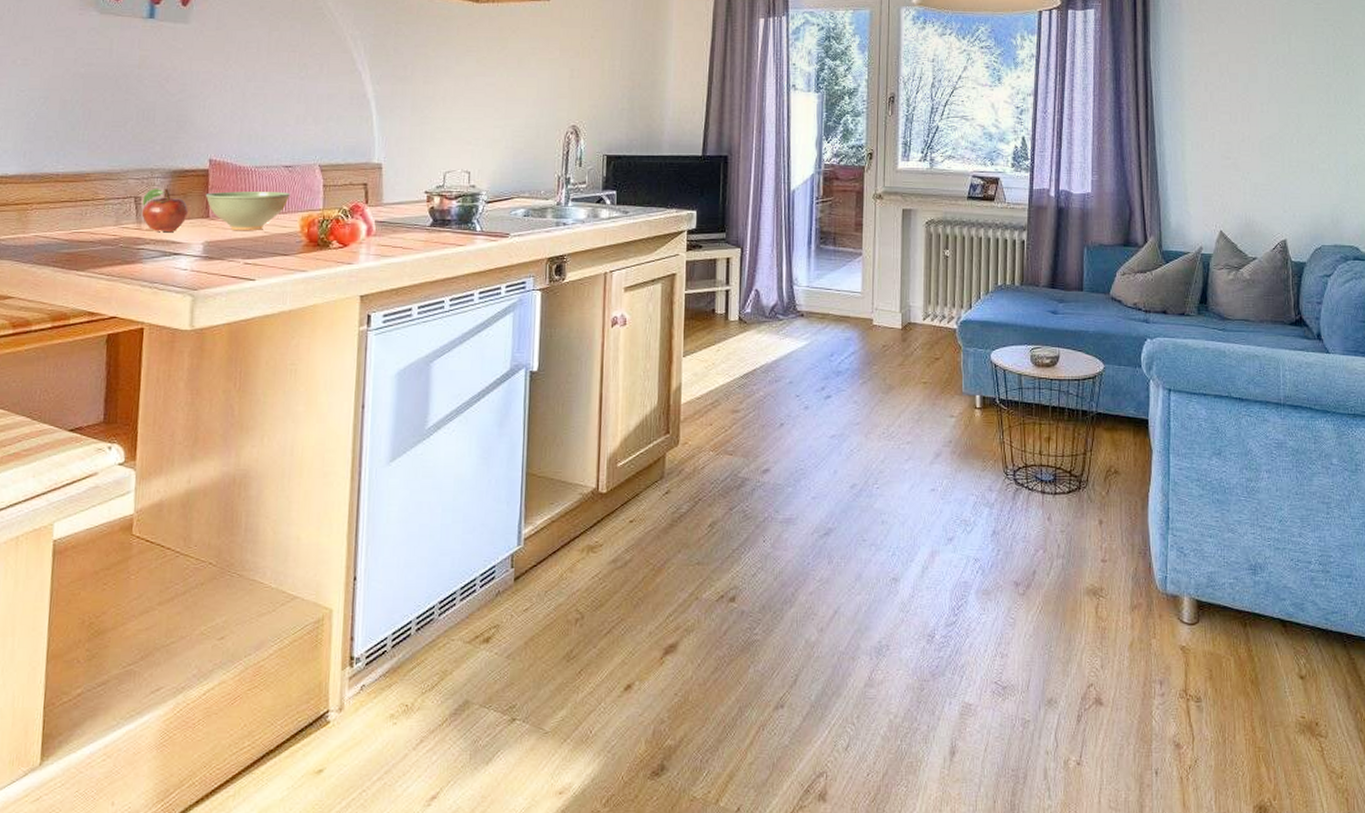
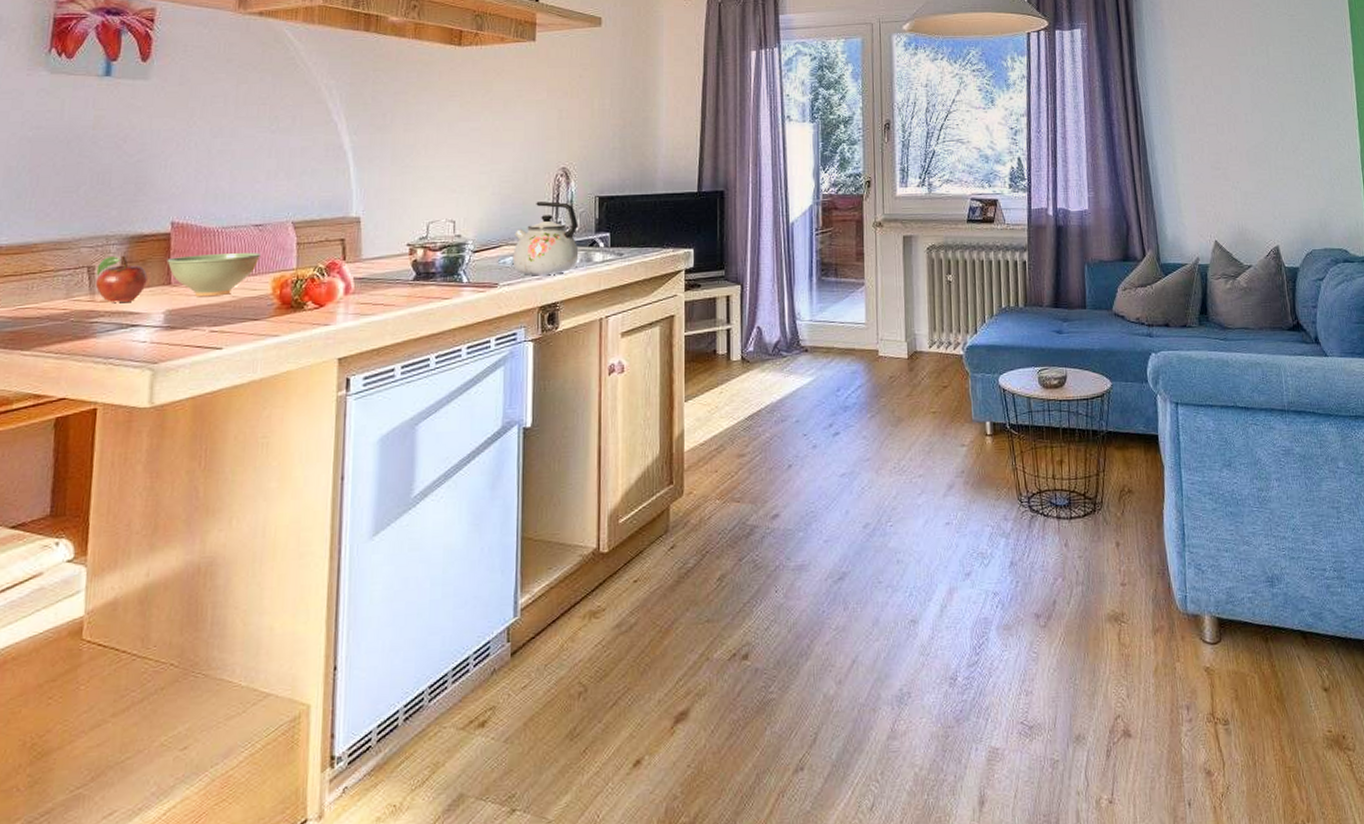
kettle: none [523,157,586,228] -> present [512,201,579,275]

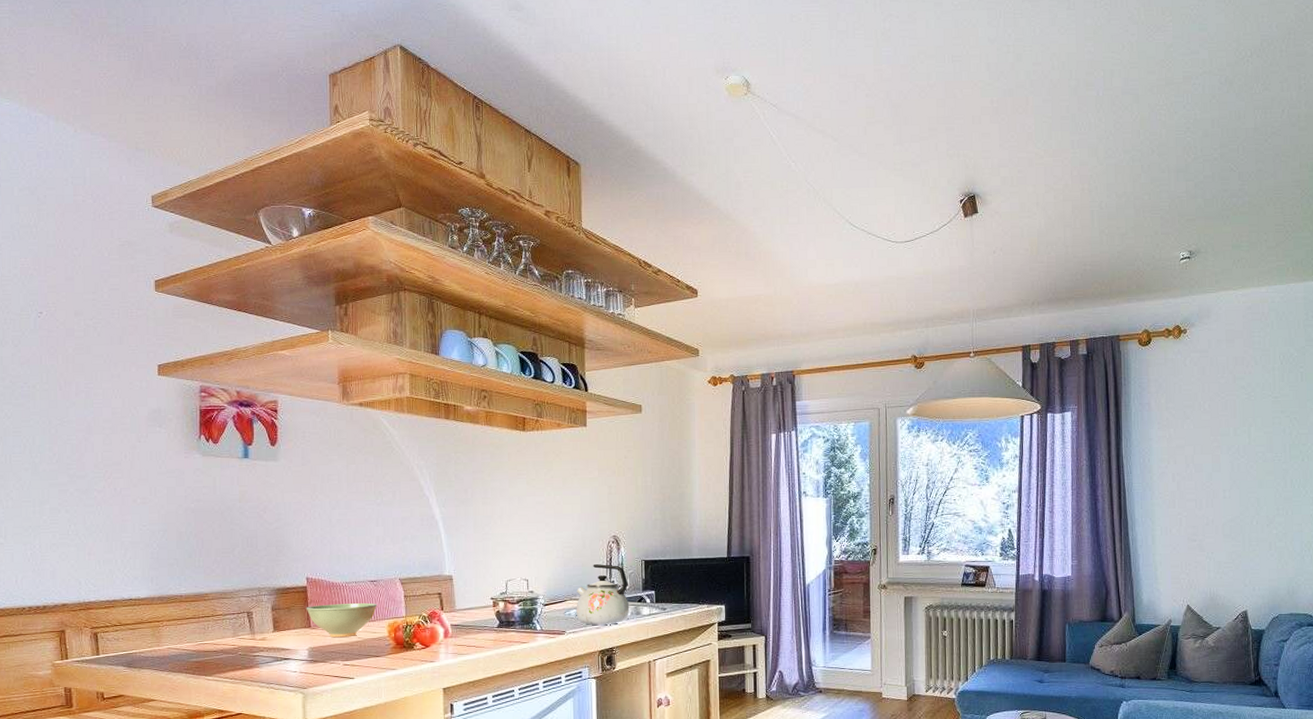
fruit: present [95,256,148,303] -> none [254,604,293,641]

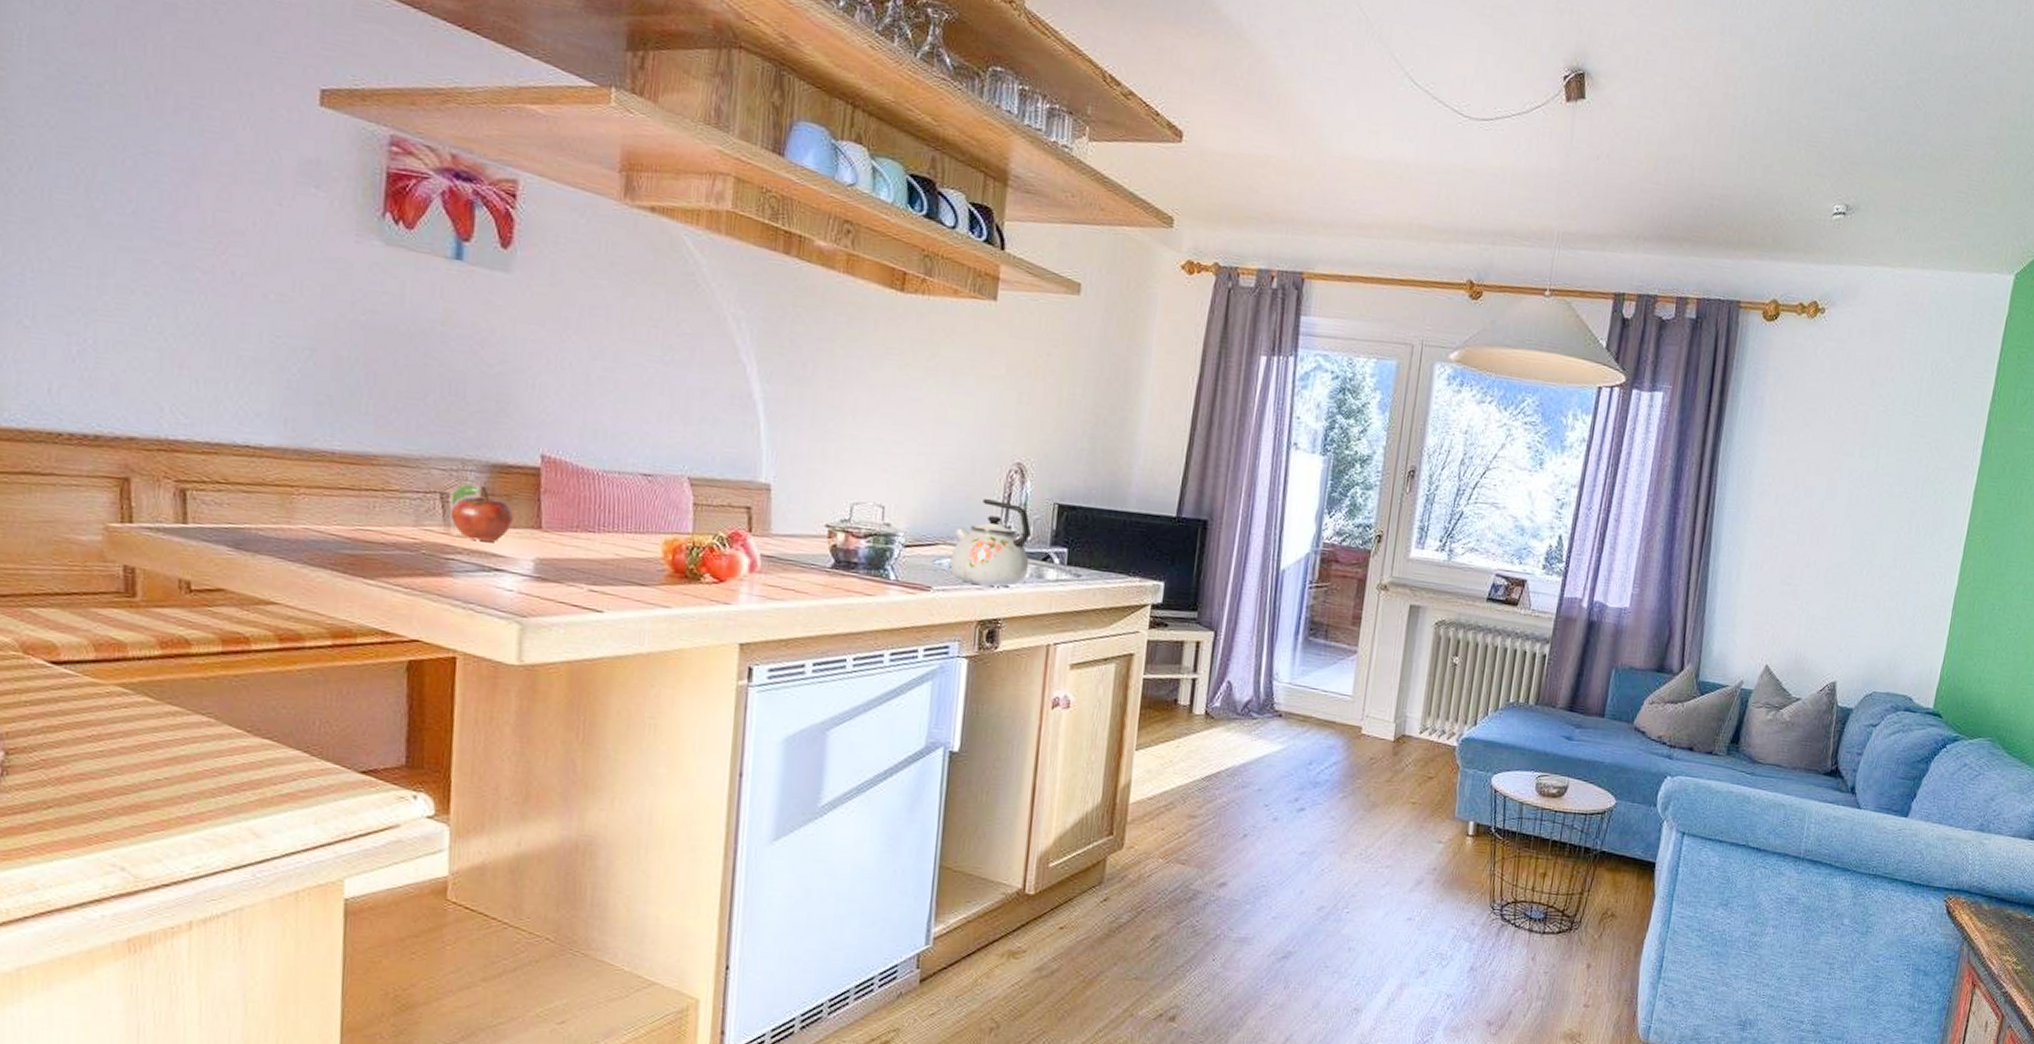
fruit: none [254,604,293,641] -> present [450,484,513,543]
bowl: present [306,603,378,638] -> none [536,497,651,551]

